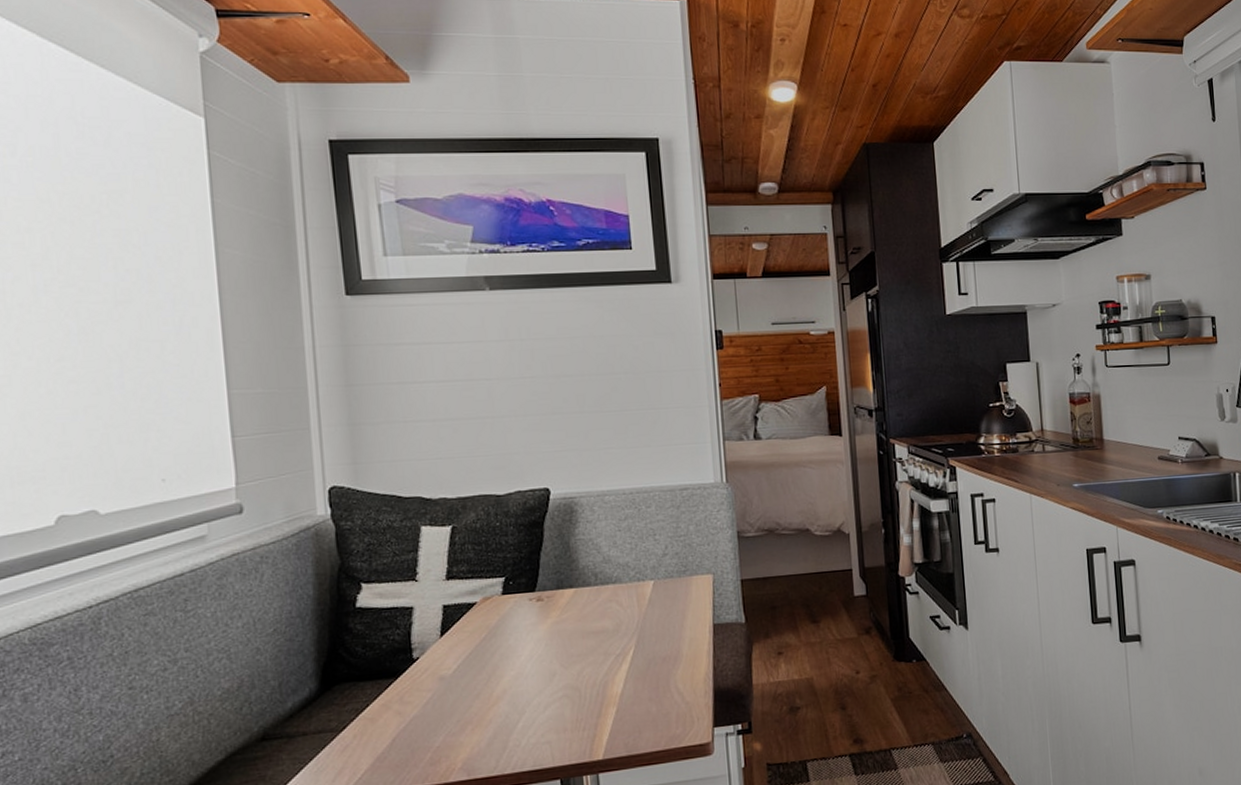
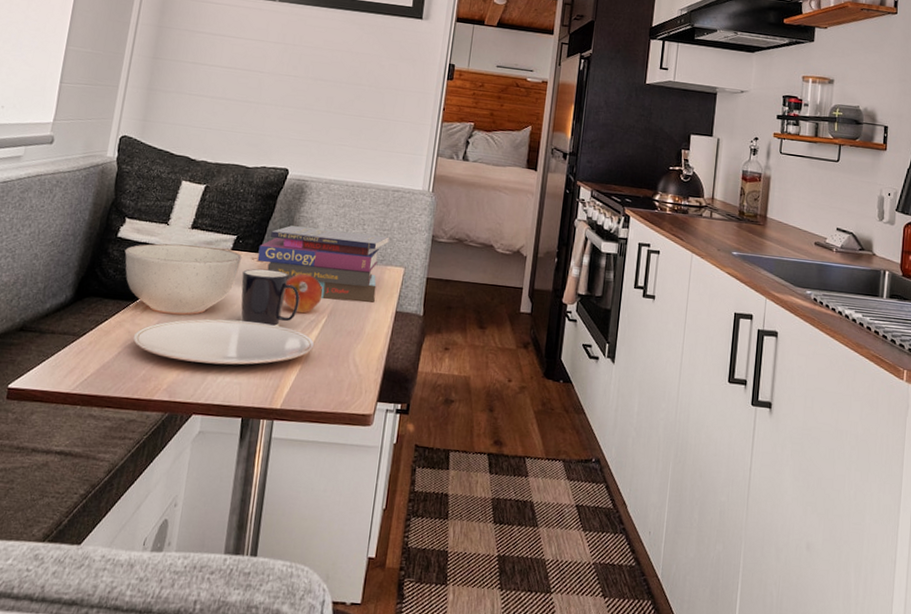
bowl: none [370,595,518,685] -> present [124,243,242,316]
plate: none [406,668,627,733] -> present [133,319,315,366]
mug: none [522,606,599,674] -> present [240,268,300,327]
books: none [535,543,688,629] -> present [257,225,389,303]
fruit: none [577,603,624,650] -> present [283,273,323,314]

